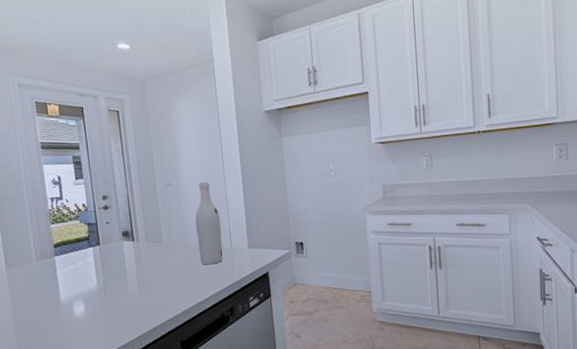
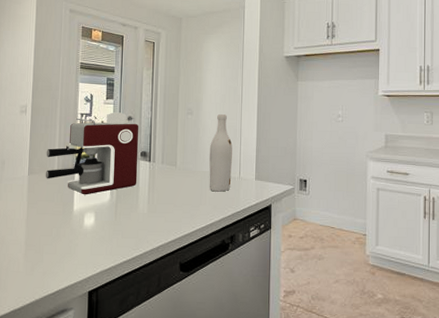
coffee maker: none [20,192,123,284] -> present [45,112,139,195]

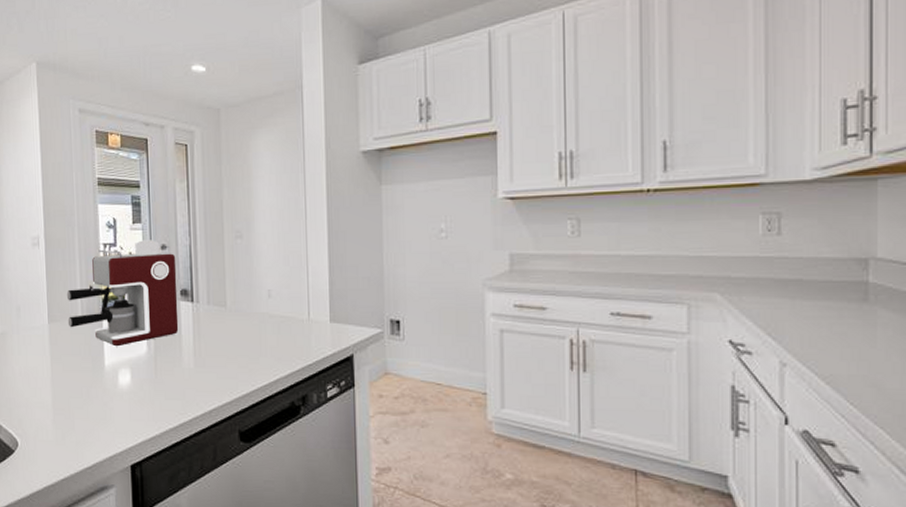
wine bottle: present [209,114,232,192] -> none [268,236,299,339]

